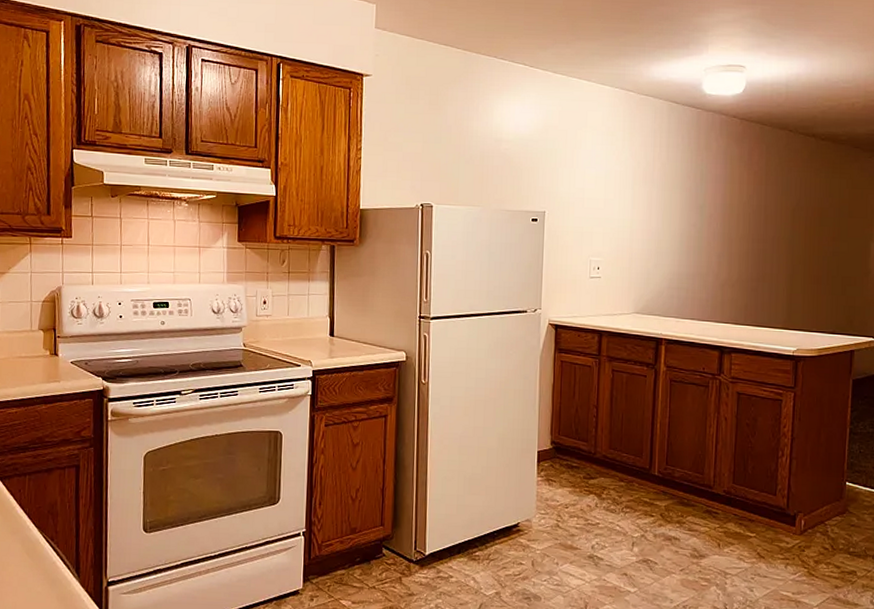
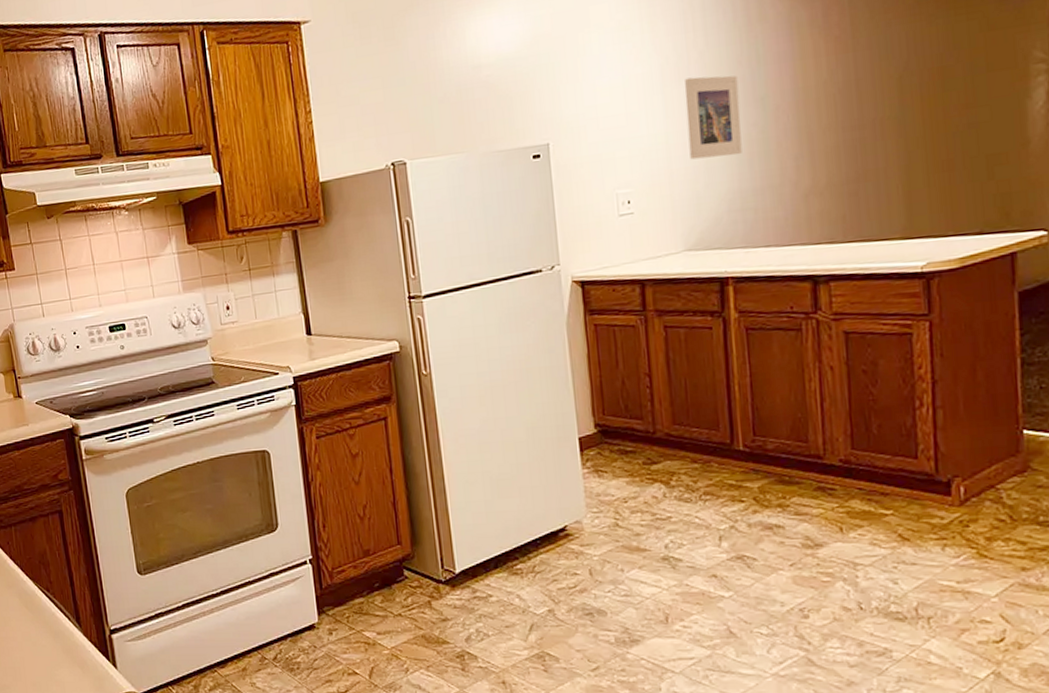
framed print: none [646,181,686,246] -> present [685,75,742,160]

